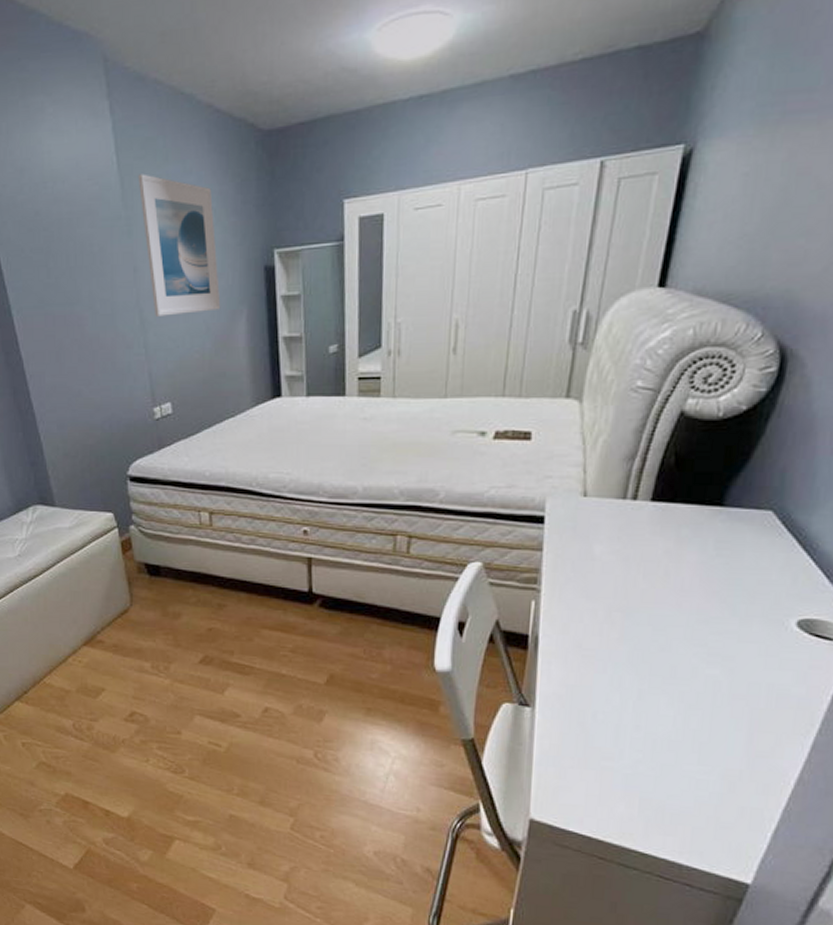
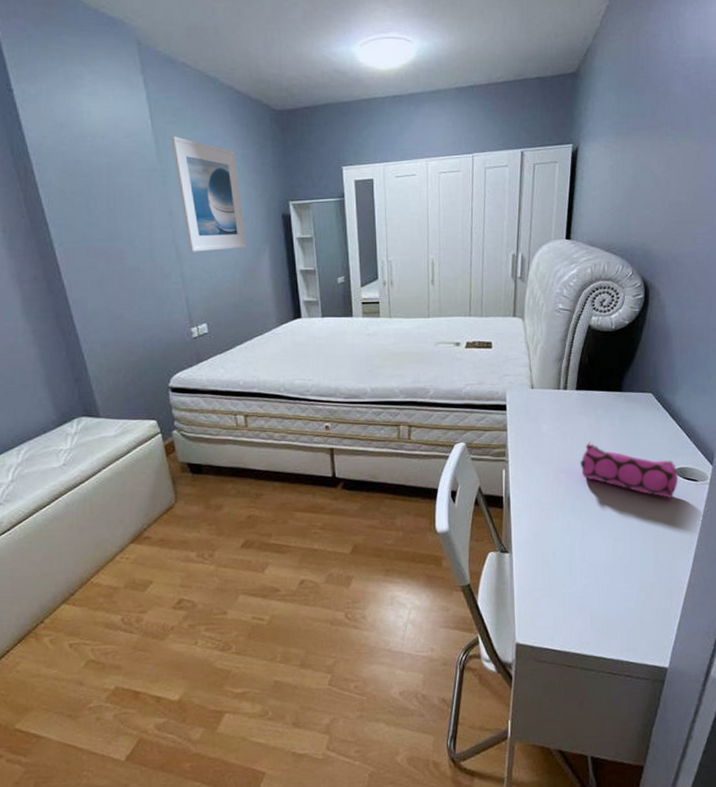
pencil case: none [646,573,801,660] -> present [580,442,678,498]

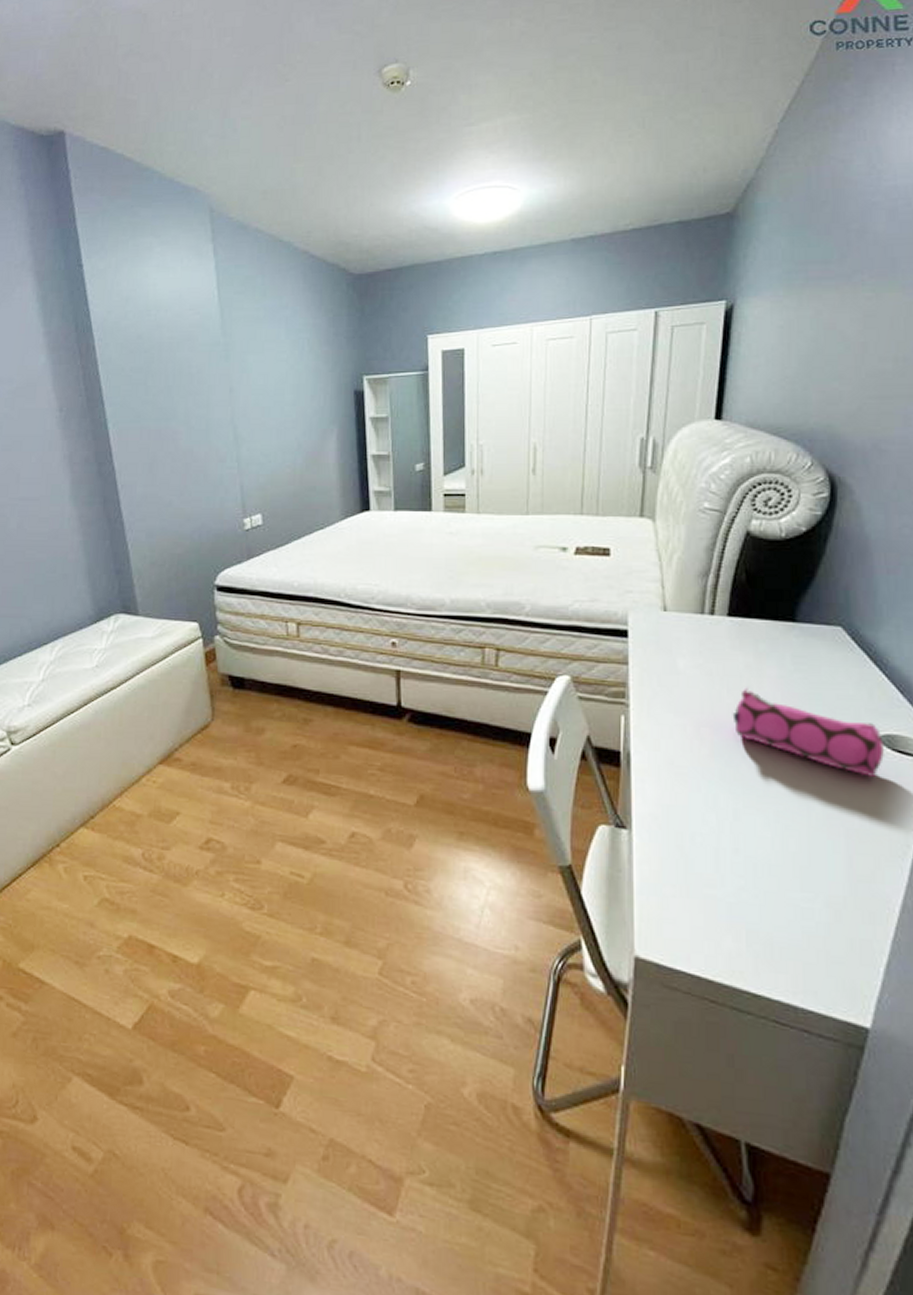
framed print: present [170,136,247,252] -> none [237,306,313,433]

